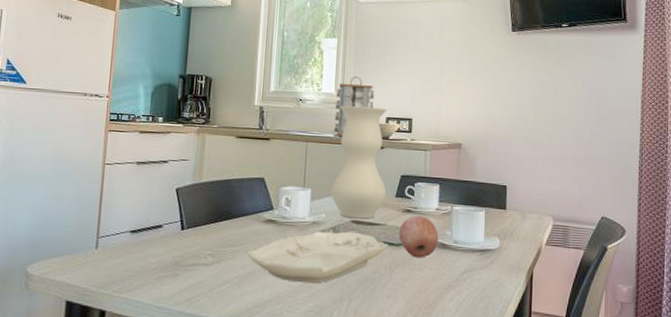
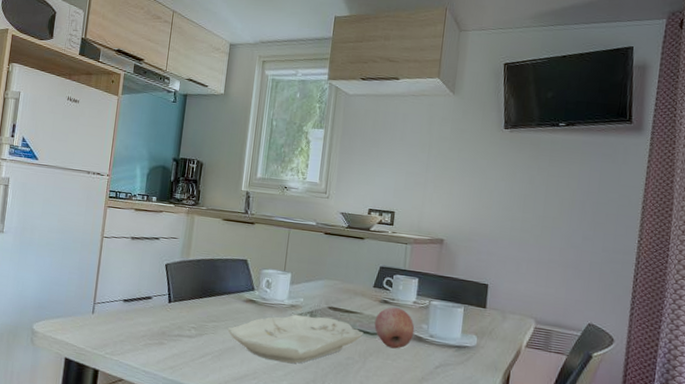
vase: present [330,106,388,219] -> none [309,195,371,307]
spice rack: present [334,76,374,139] -> none [316,167,358,227]

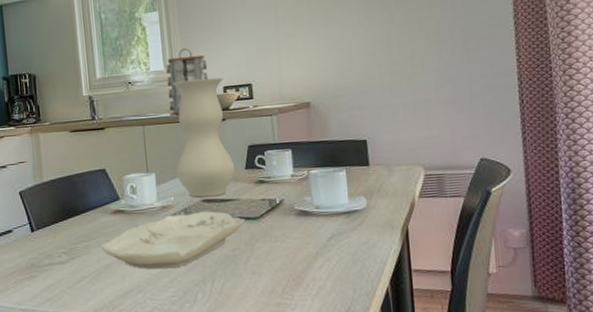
vase: none [309,195,371,307] -> present [172,77,235,198]
spice rack: none [316,167,358,227] -> present [166,48,208,117]
fruit: present [374,307,415,349] -> none [254,185,299,229]

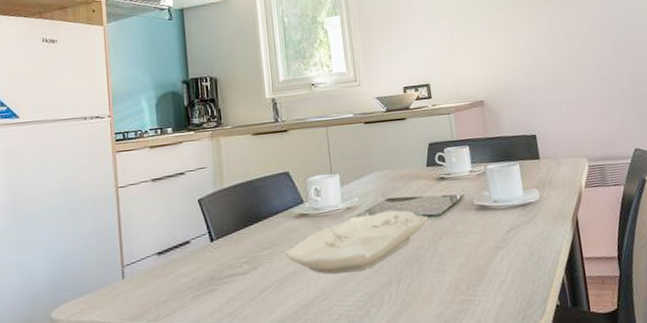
spice rack: present [166,48,208,117] -> none [348,50,388,117]
vase: present [172,77,235,198] -> none [355,78,417,197]

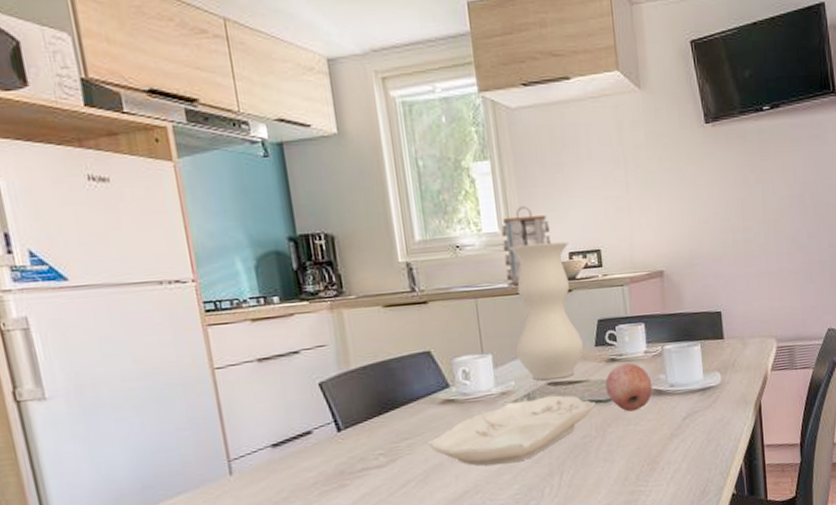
spice rack: none [348,50,388,117] -> present [501,206,551,287]
vase: none [355,78,417,197] -> present [509,241,584,381]
fruit: none [436,181,478,225] -> present [605,363,653,412]

